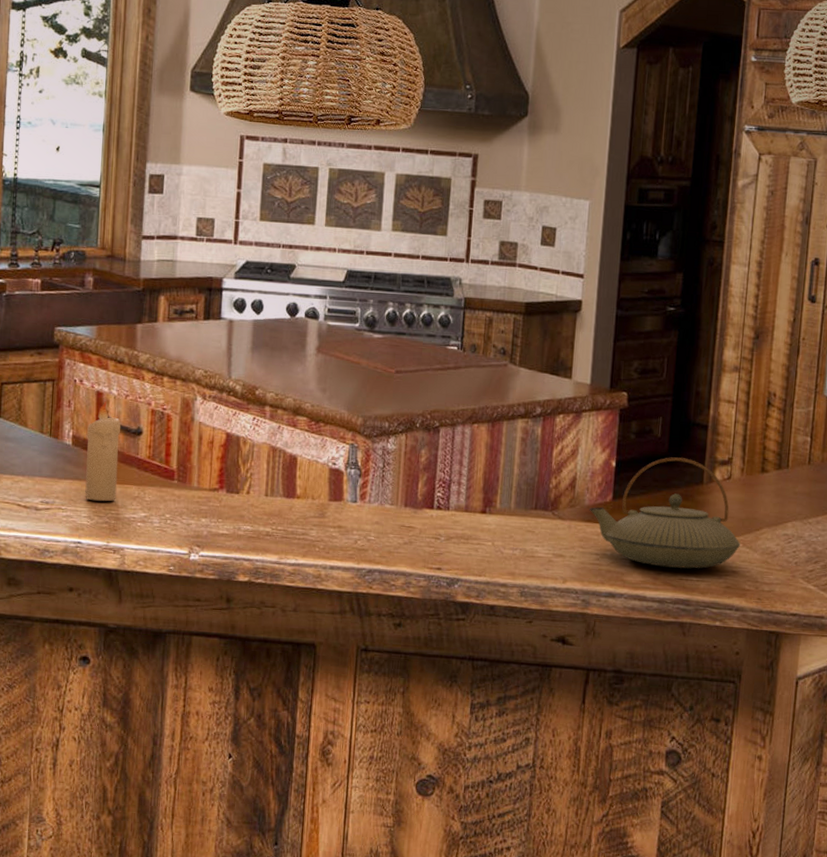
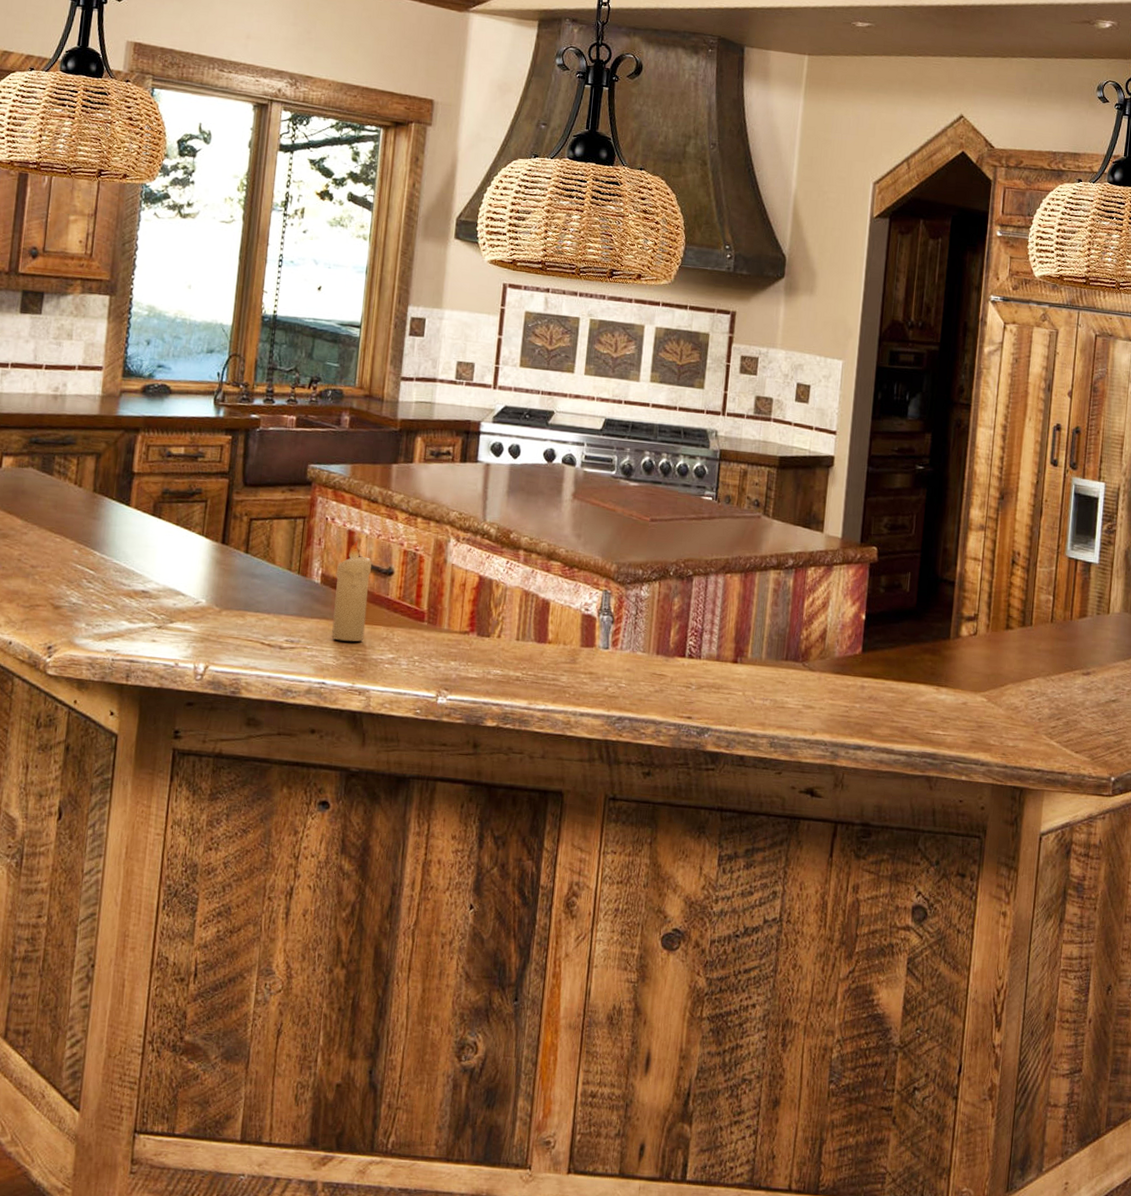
teapot: present [589,457,741,569] -> none [839,612,986,723]

